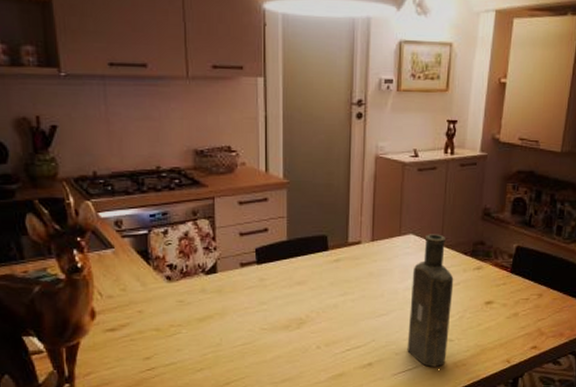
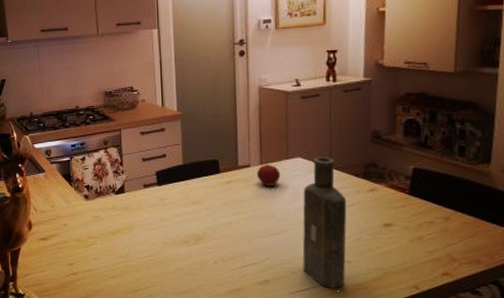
apple: none [368,240,392,265] -> present [257,164,281,186]

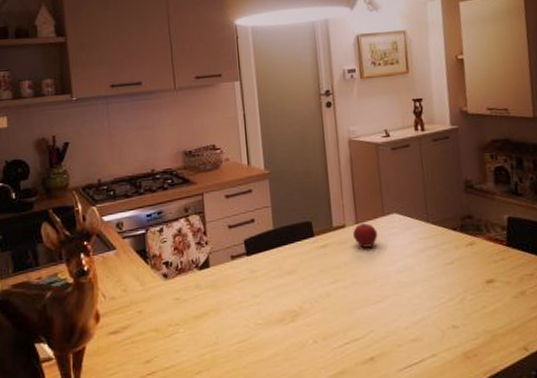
bottle: present [302,157,347,288] -> none [402,211,454,359]

